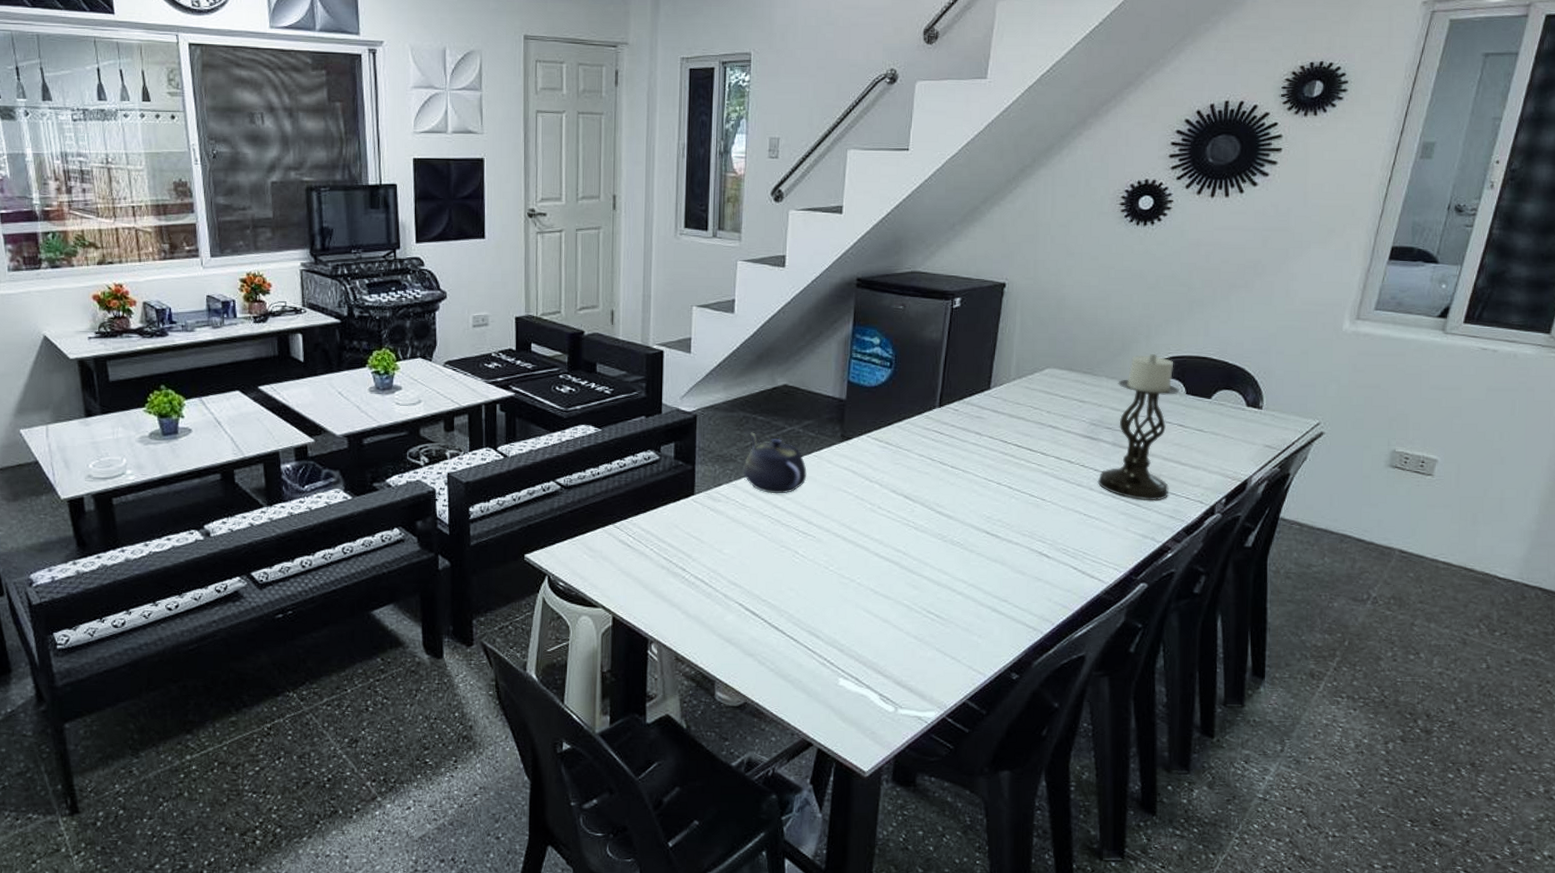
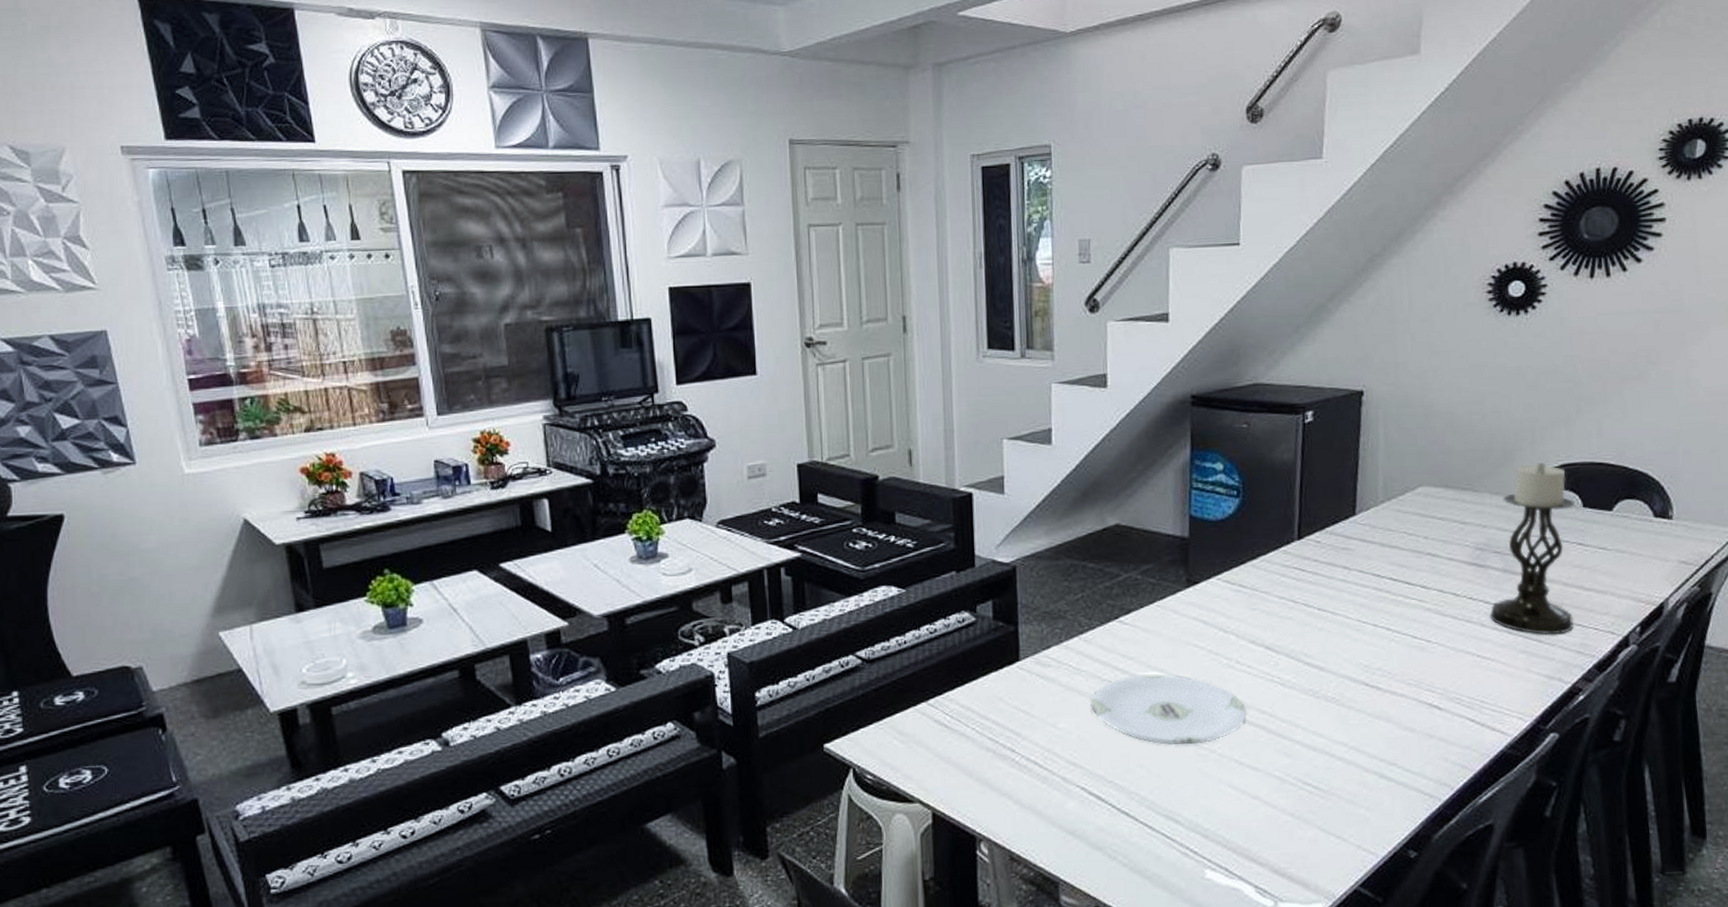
teapot: present [742,432,807,494] -> none [1074,582,1150,654]
plate: none [751,513,884,574] -> present [1089,674,1247,745]

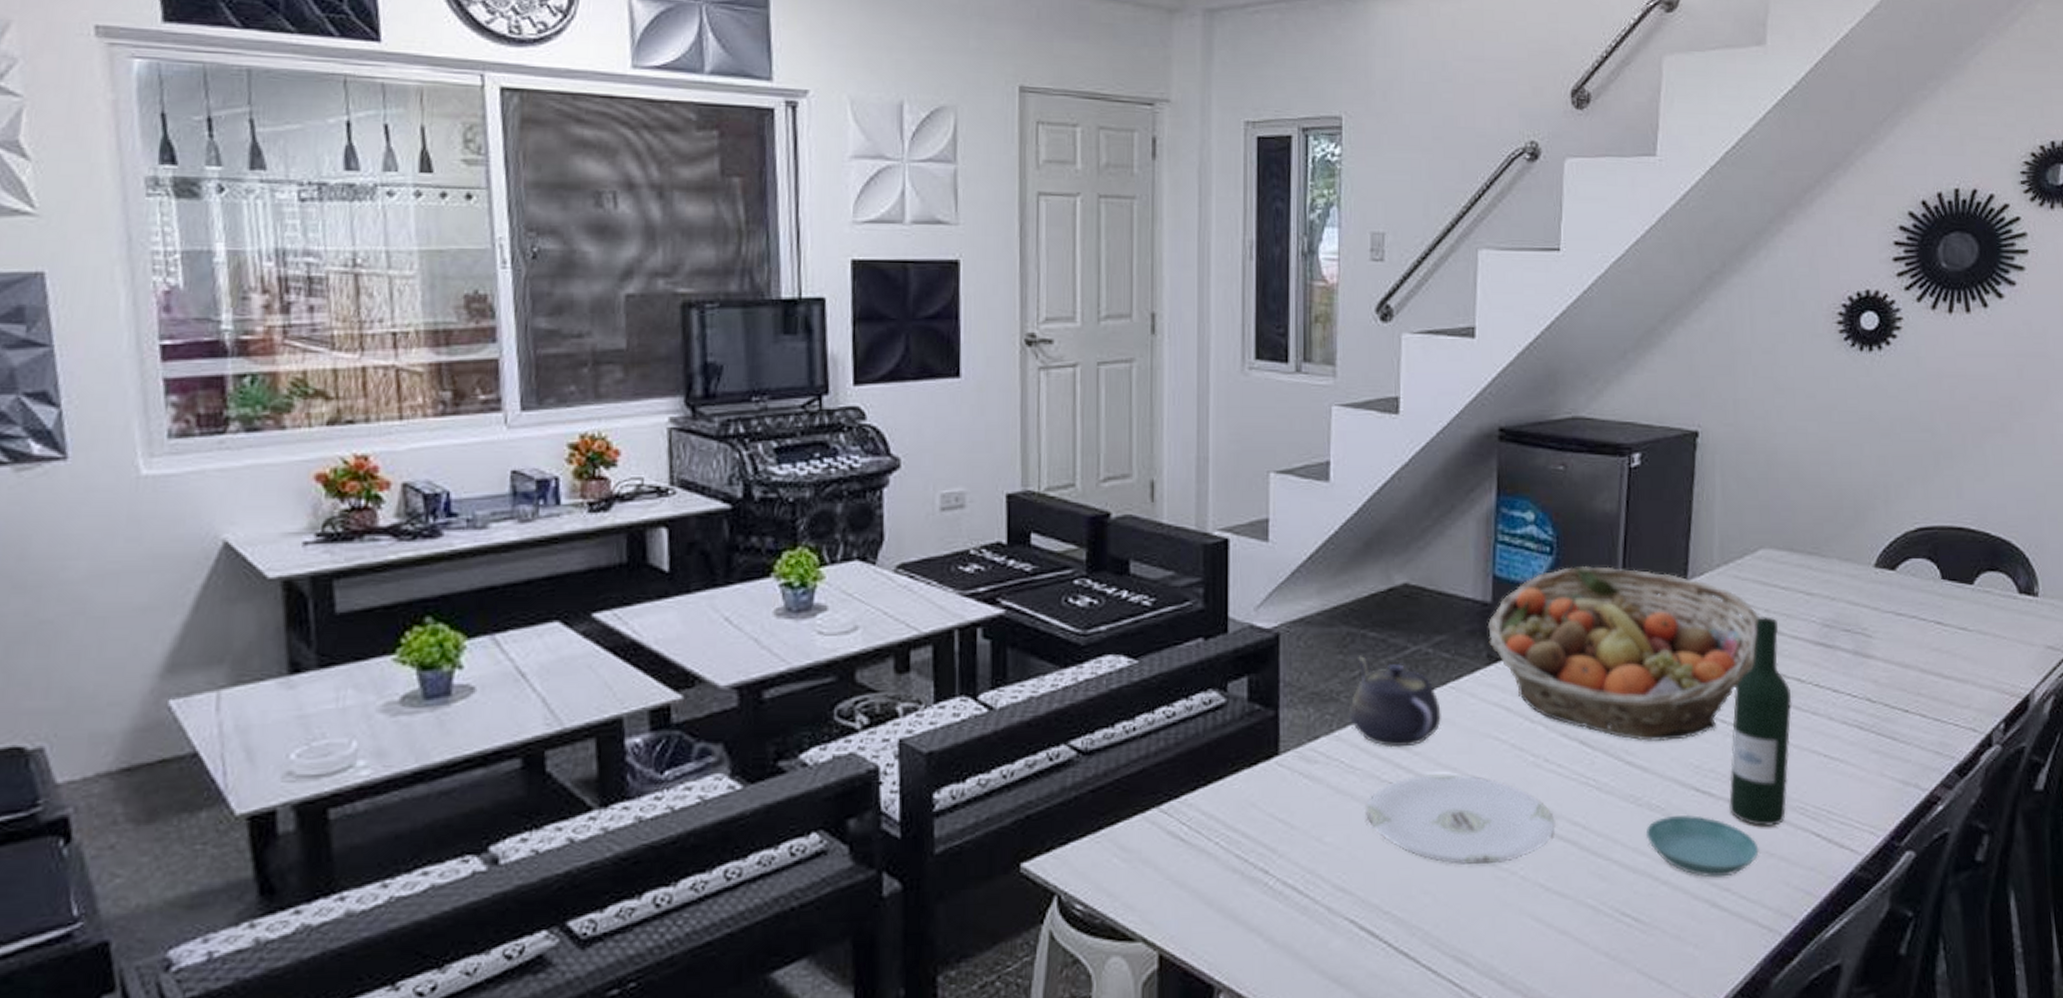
teapot: none [1074,582,1150,654] -> present [1348,656,1441,748]
fruit basket: none [1186,505,1419,646] -> present [1488,566,1760,741]
saucer: none [1323,704,1421,755] -> present [1645,814,1759,878]
wine bottle: none [1394,543,1449,714] -> present [1729,617,1792,826]
candle holder: present [1489,462,1575,635] -> none [1838,525,1933,731]

